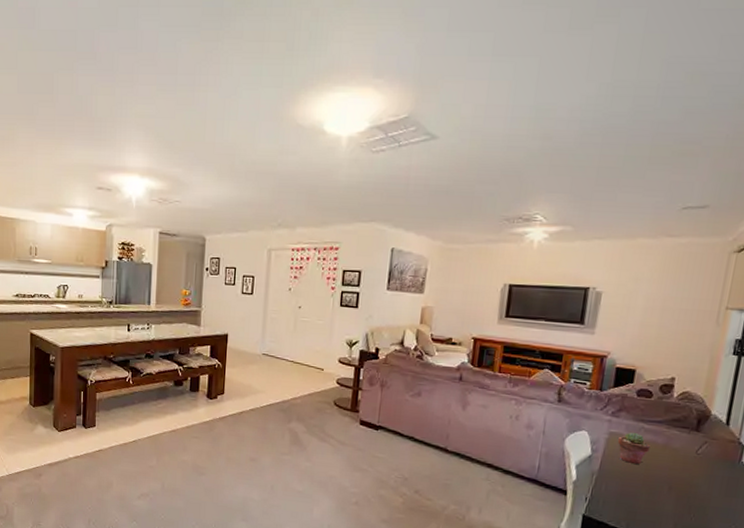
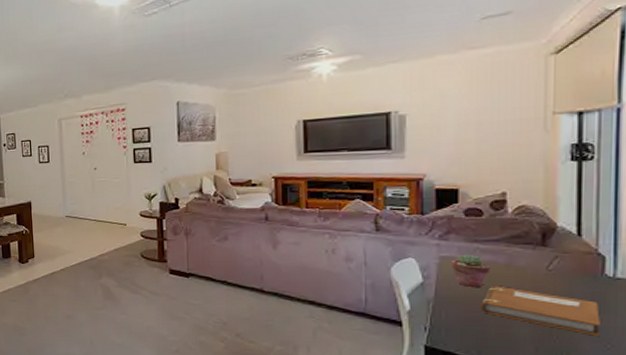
notebook: none [636,463,732,517] -> present [481,285,600,336]

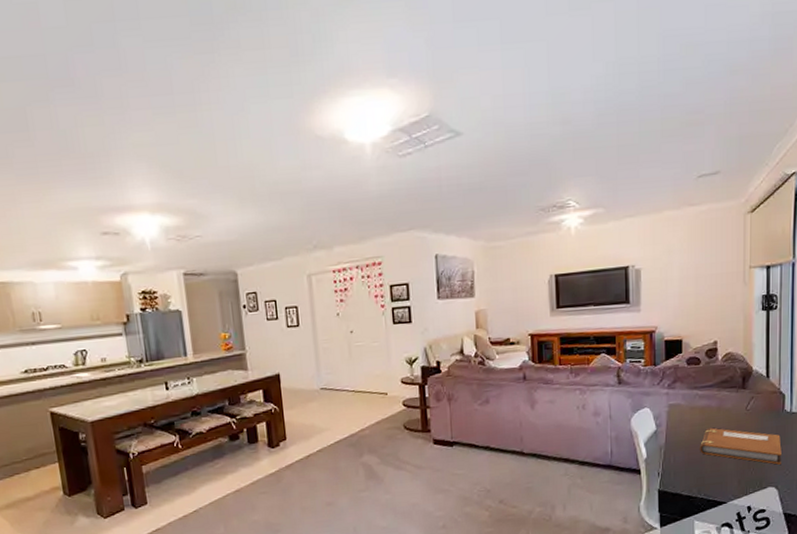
potted succulent: present [452,255,490,287] -> none [678,401,706,431]

